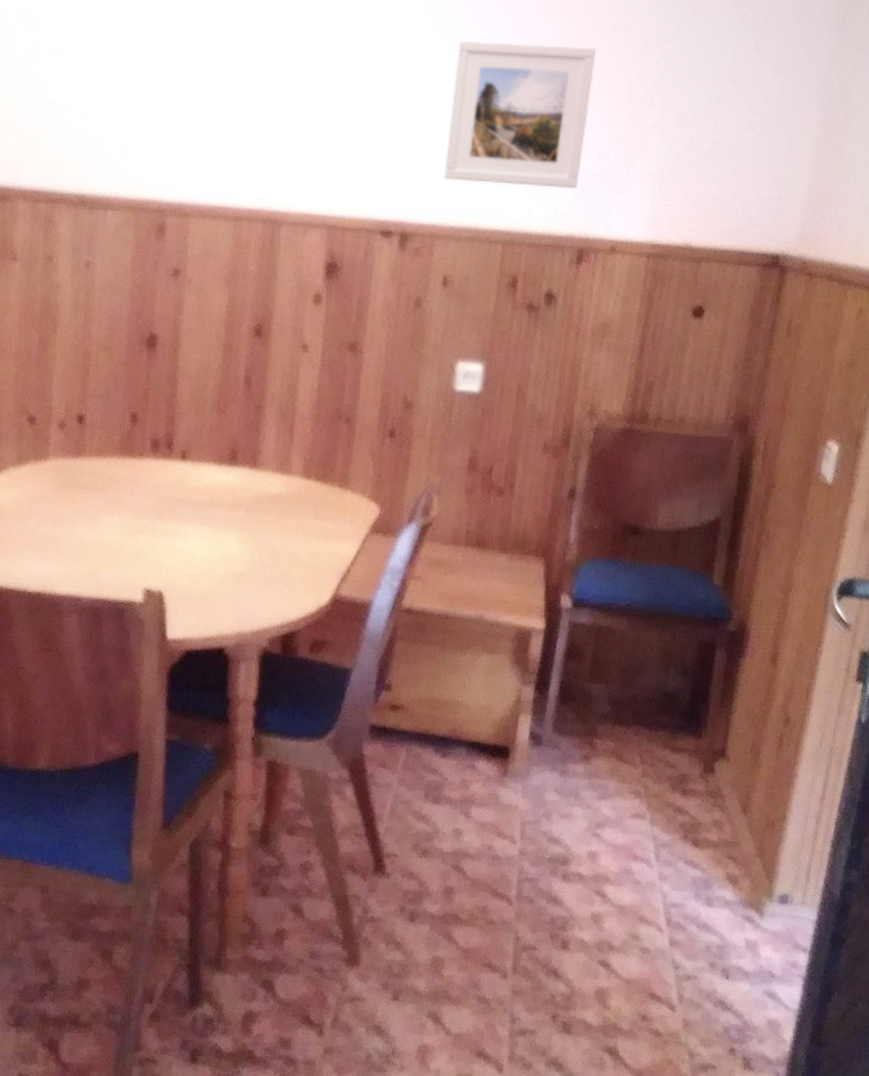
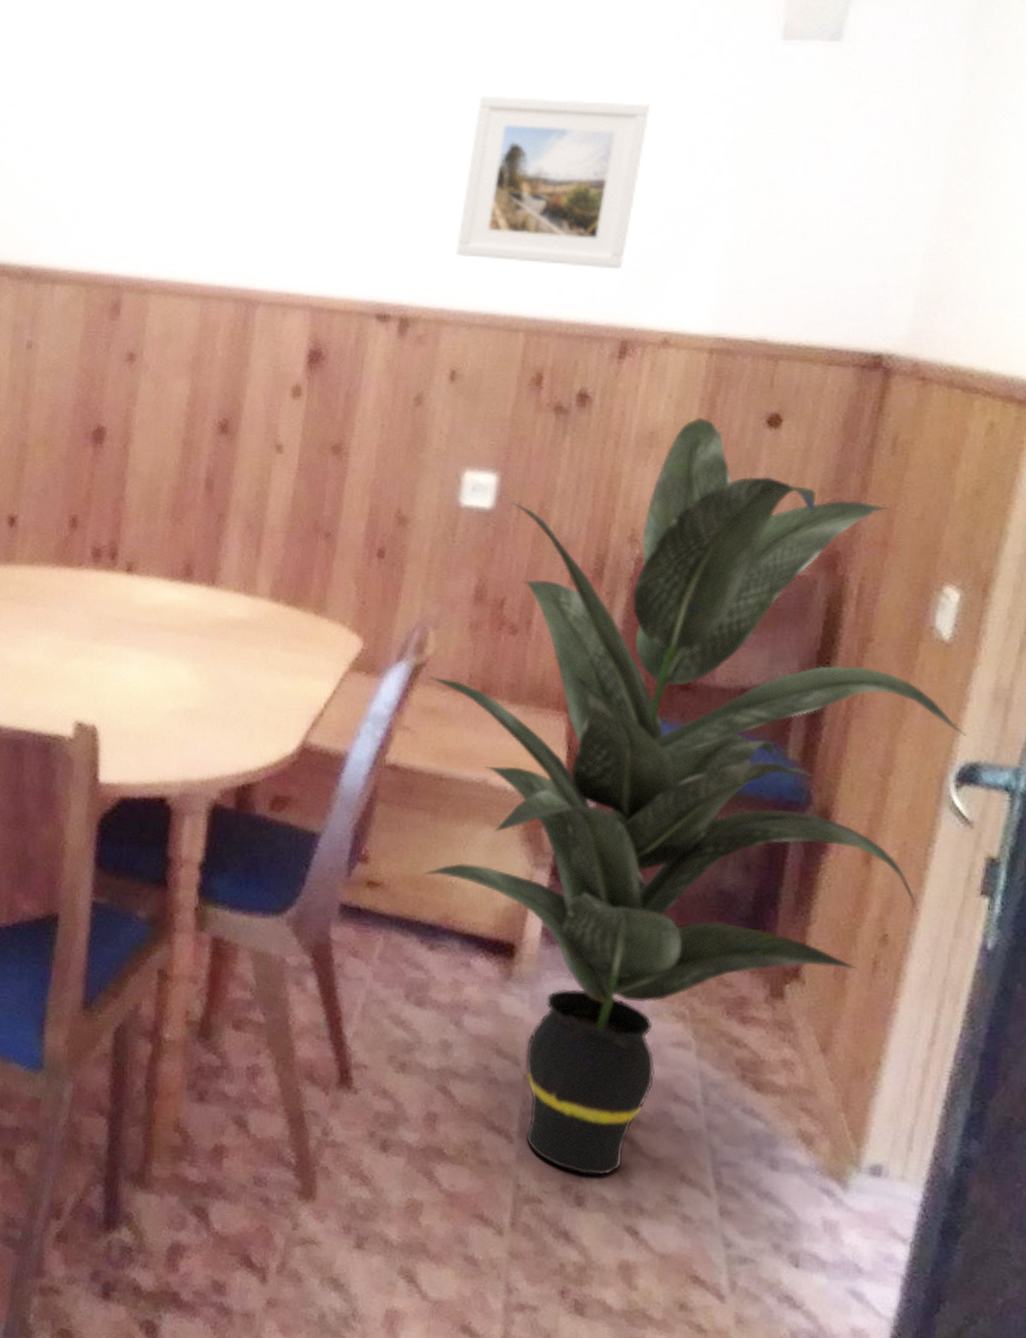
indoor plant: none [435,311,845,924] -> present [424,418,967,1176]

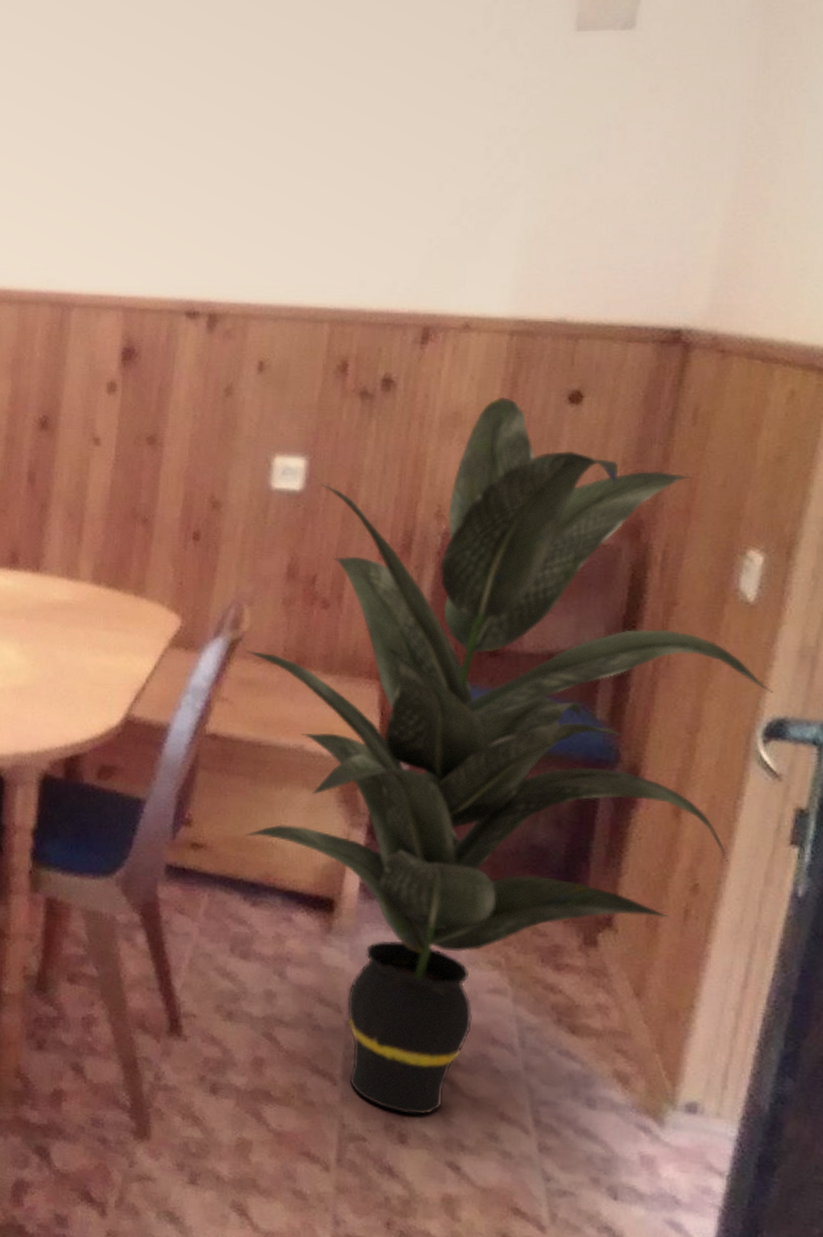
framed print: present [456,95,650,270] -> none [261,98,446,260]

